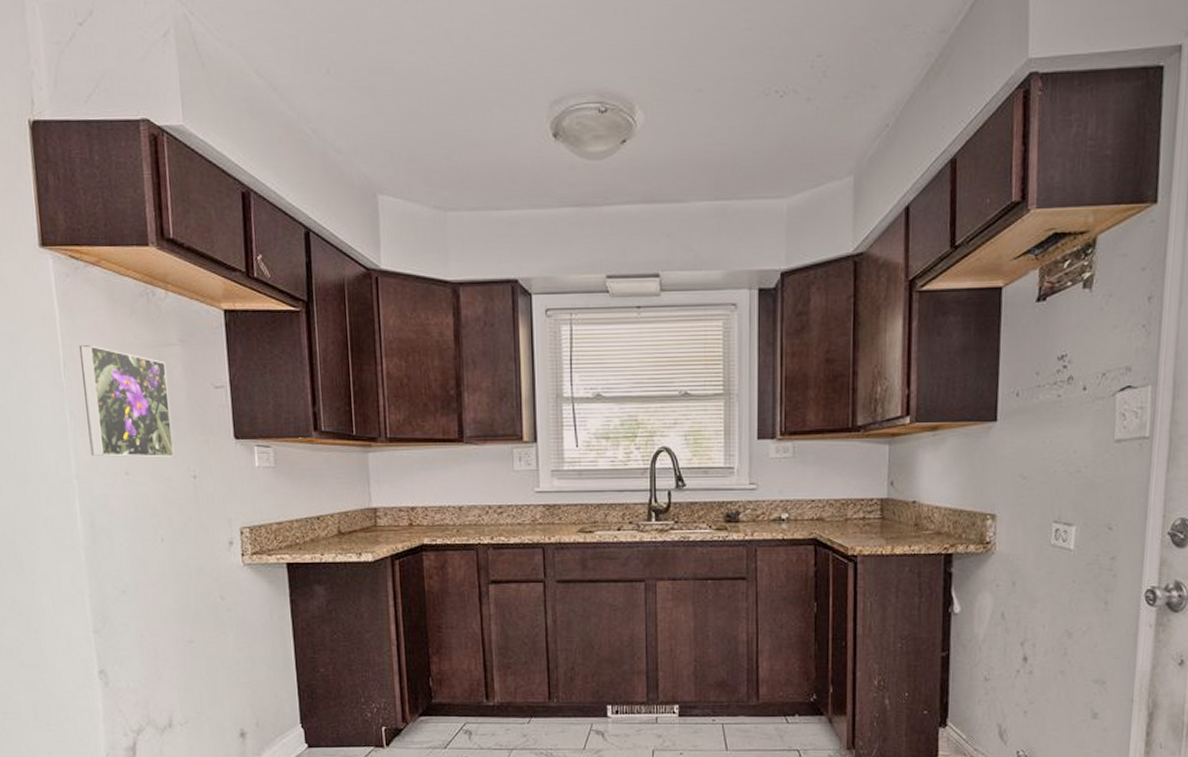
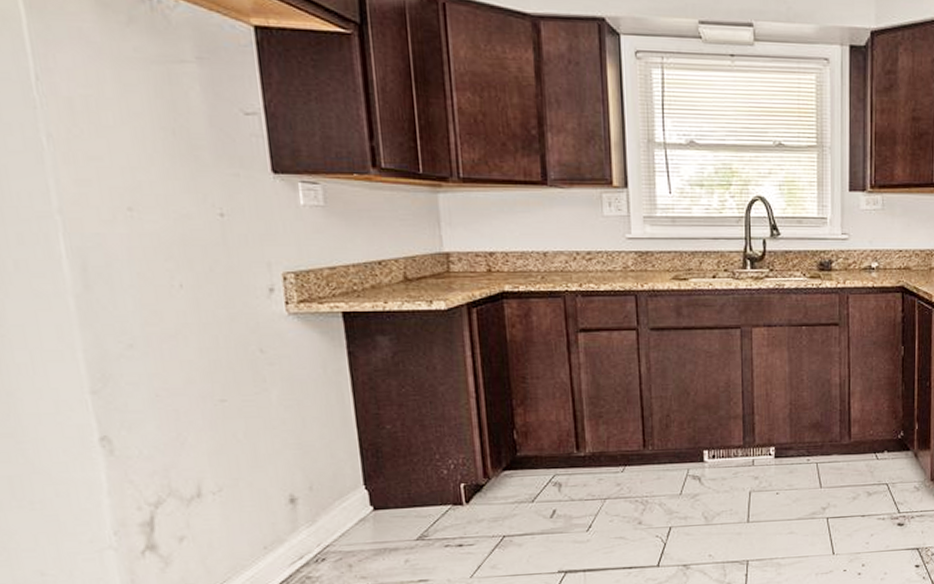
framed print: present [78,345,175,458] -> none [55,55,195,192]

